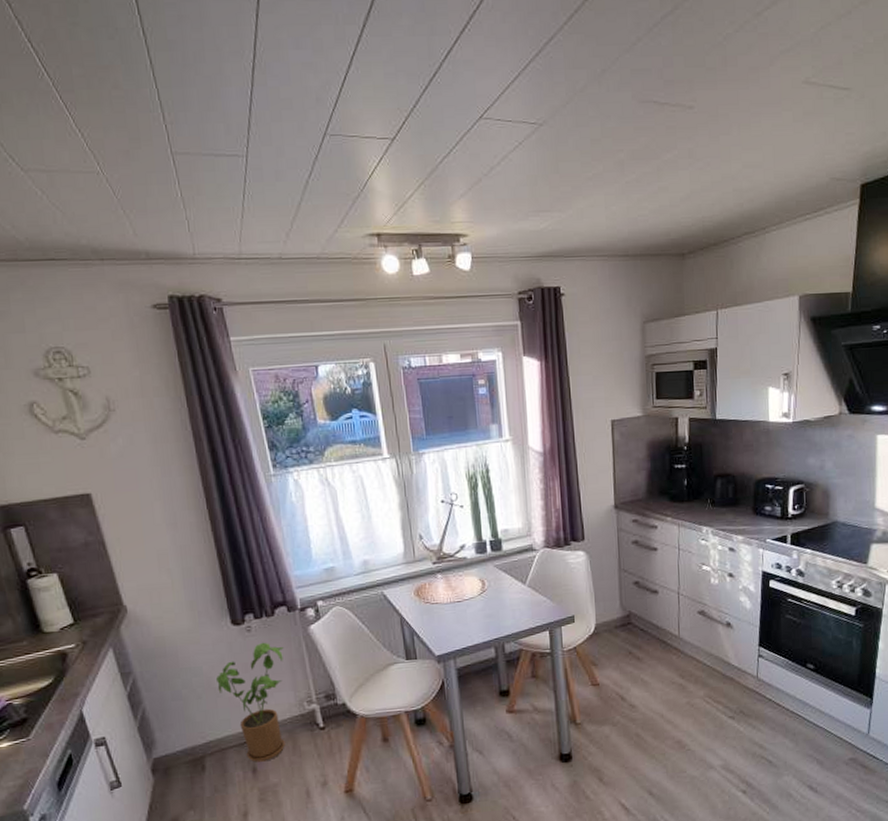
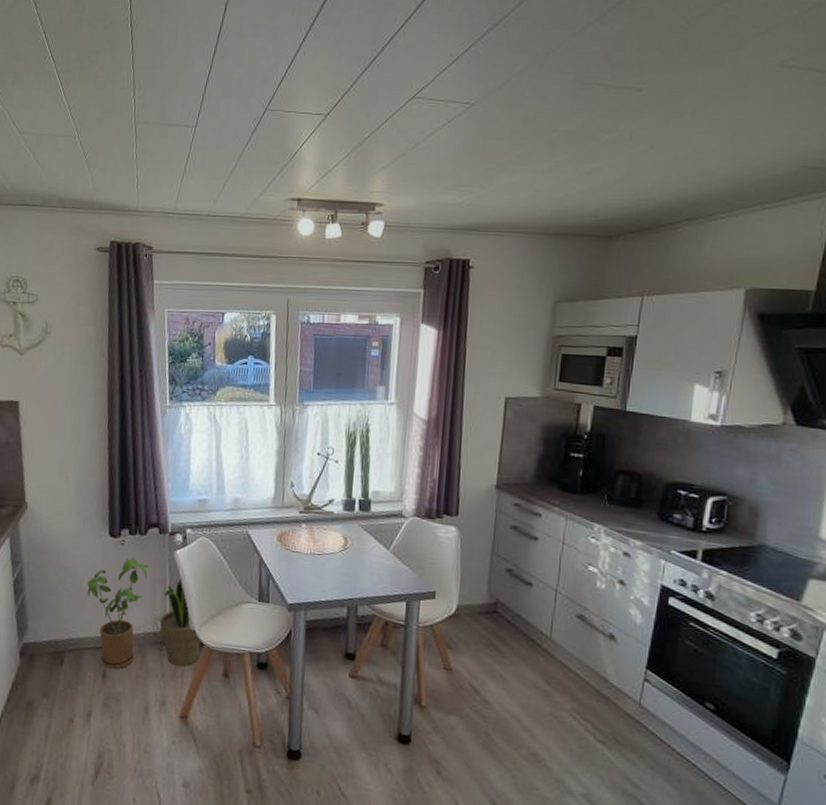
potted plant: none [305,654,354,743] -> present [159,579,202,667]

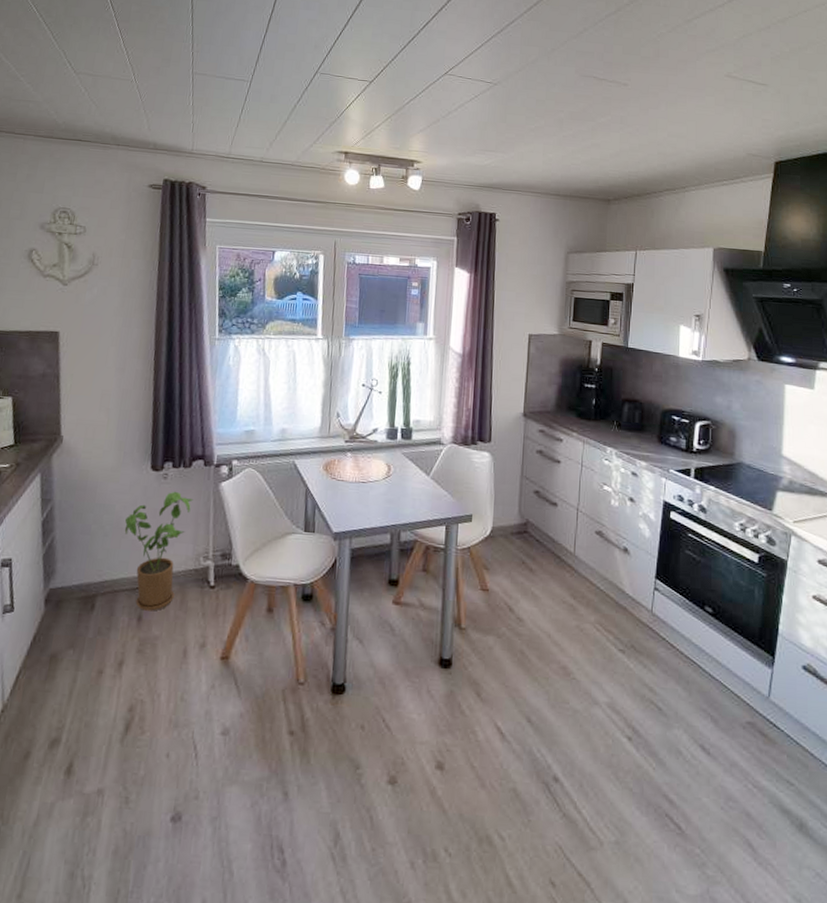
potted plant: present [159,579,202,667] -> none [201,512,245,604]

